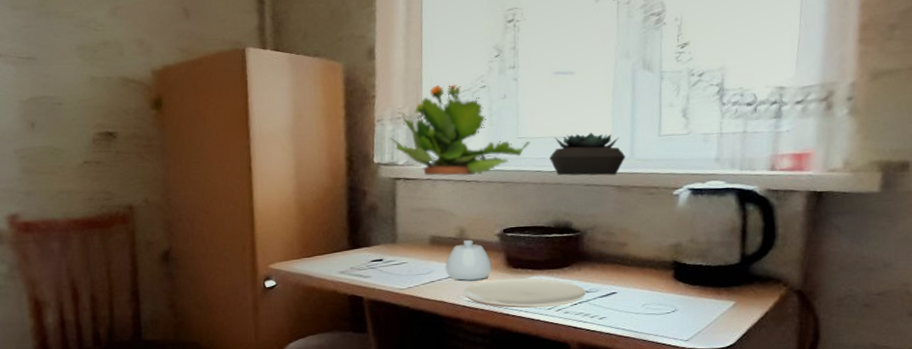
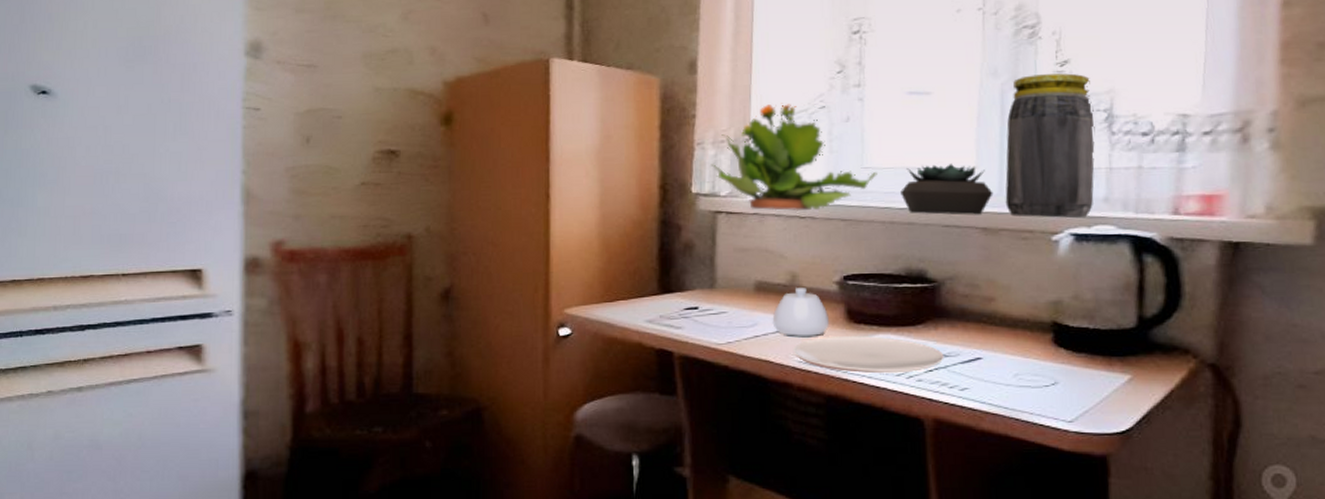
jar: none [635,53,709,176] -> present [1005,73,1095,219]

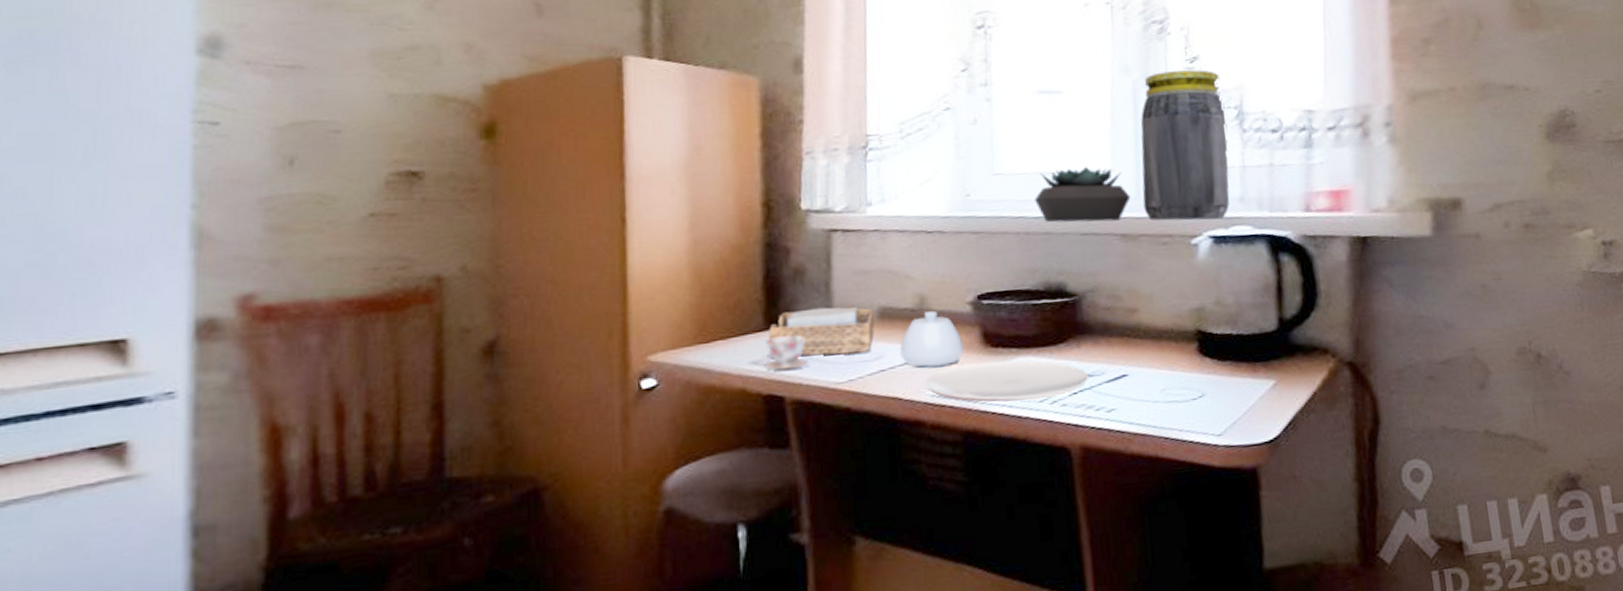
teacup: none [657,300,695,329] -> present [764,335,809,371]
napkin holder: none [661,278,752,321] -> present [768,307,875,357]
potted flower: present [710,103,878,212] -> none [822,105,1010,226]

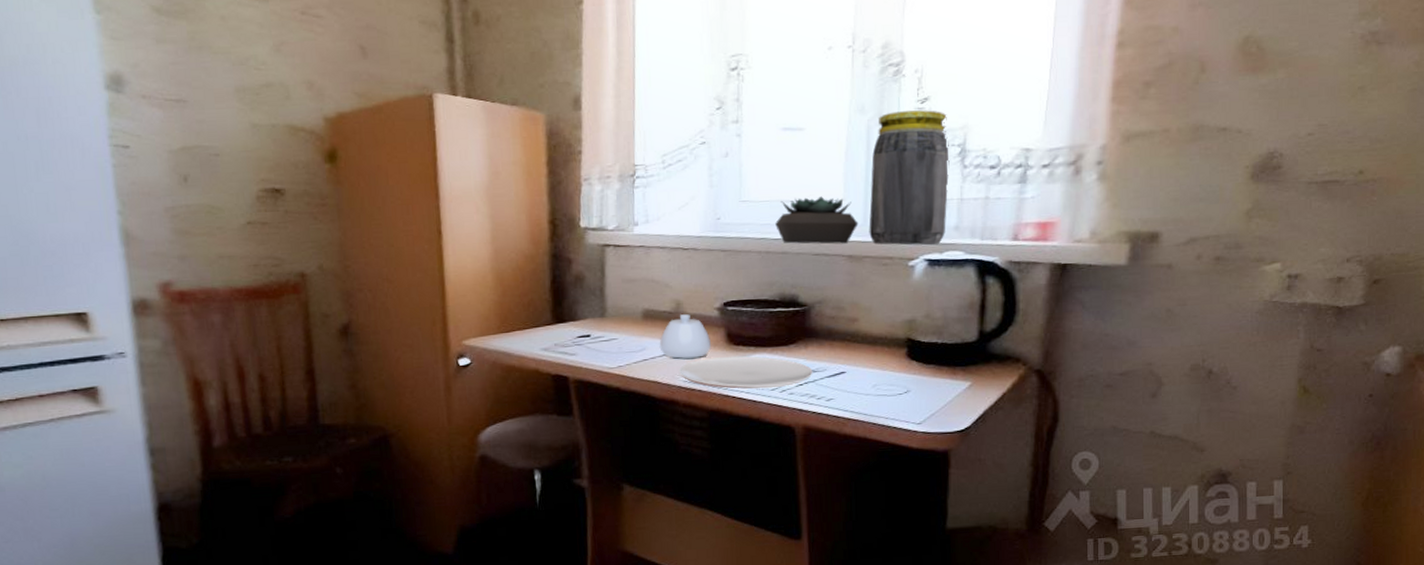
teacup: present [764,335,809,371] -> none [552,329,588,356]
napkin holder: present [768,307,875,357] -> none [555,308,640,346]

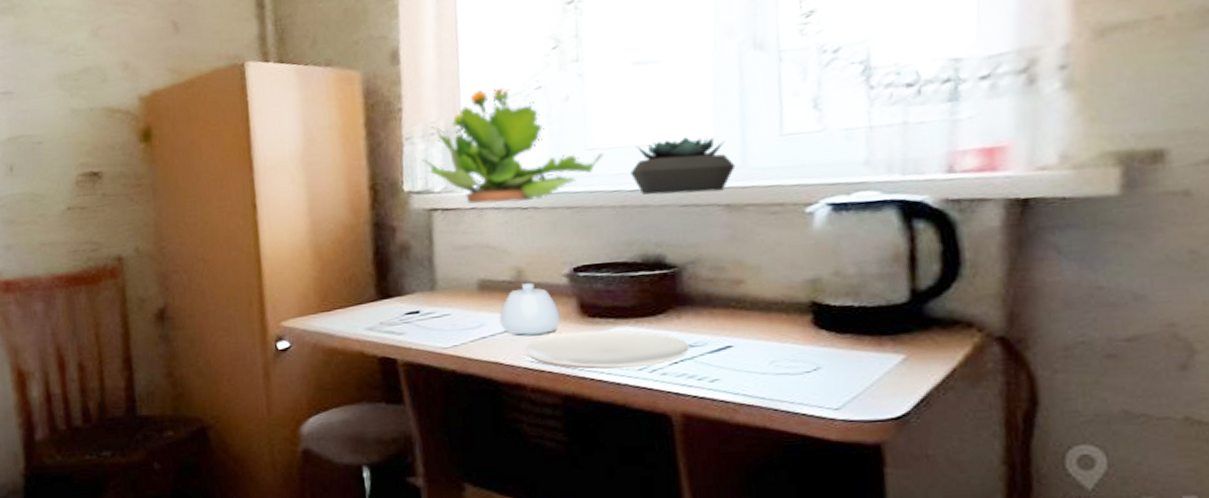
potted flower: none [597,139,754,244] -> present [421,87,604,204]
jar: present [869,110,950,246] -> none [747,24,853,190]

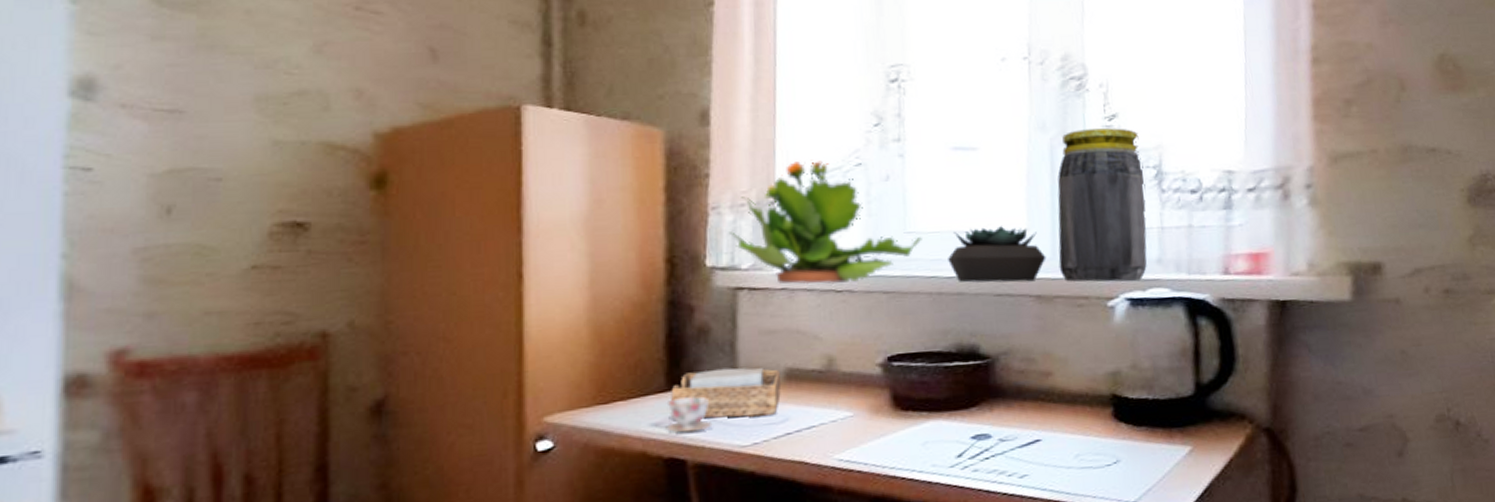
teacup: none [378,305,417,336] -> present [665,396,713,433]
napkin holder: none [380,279,476,324] -> present [670,367,782,419]
sugar bowl: present [499,283,562,335] -> none [806,373,874,431]
plate: present [523,329,690,370] -> none [831,423,1001,468]
jar: none [747,24,853,190] -> present [1057,128,1147,282]

